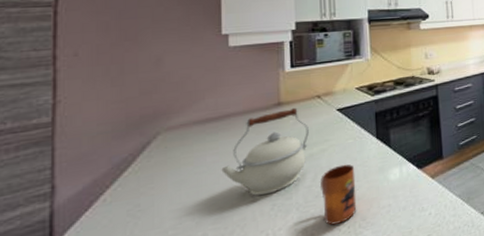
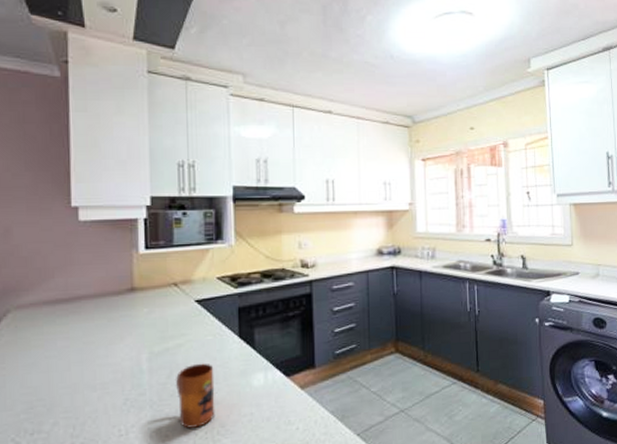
kettle: present [221,107,309,196] -> none [72,294,164,388]

